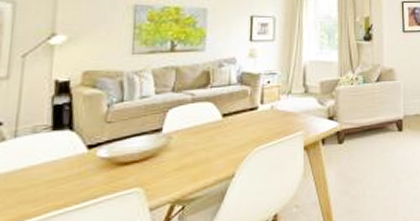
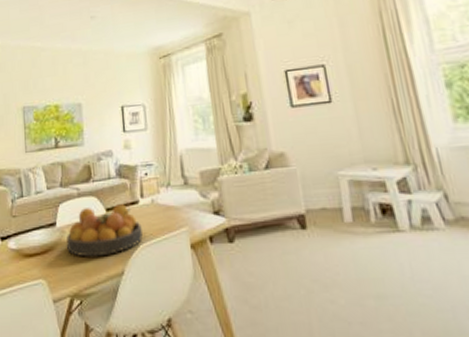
fruit bowl: none [173,110,258,163] -> present [67,204,143,257]

